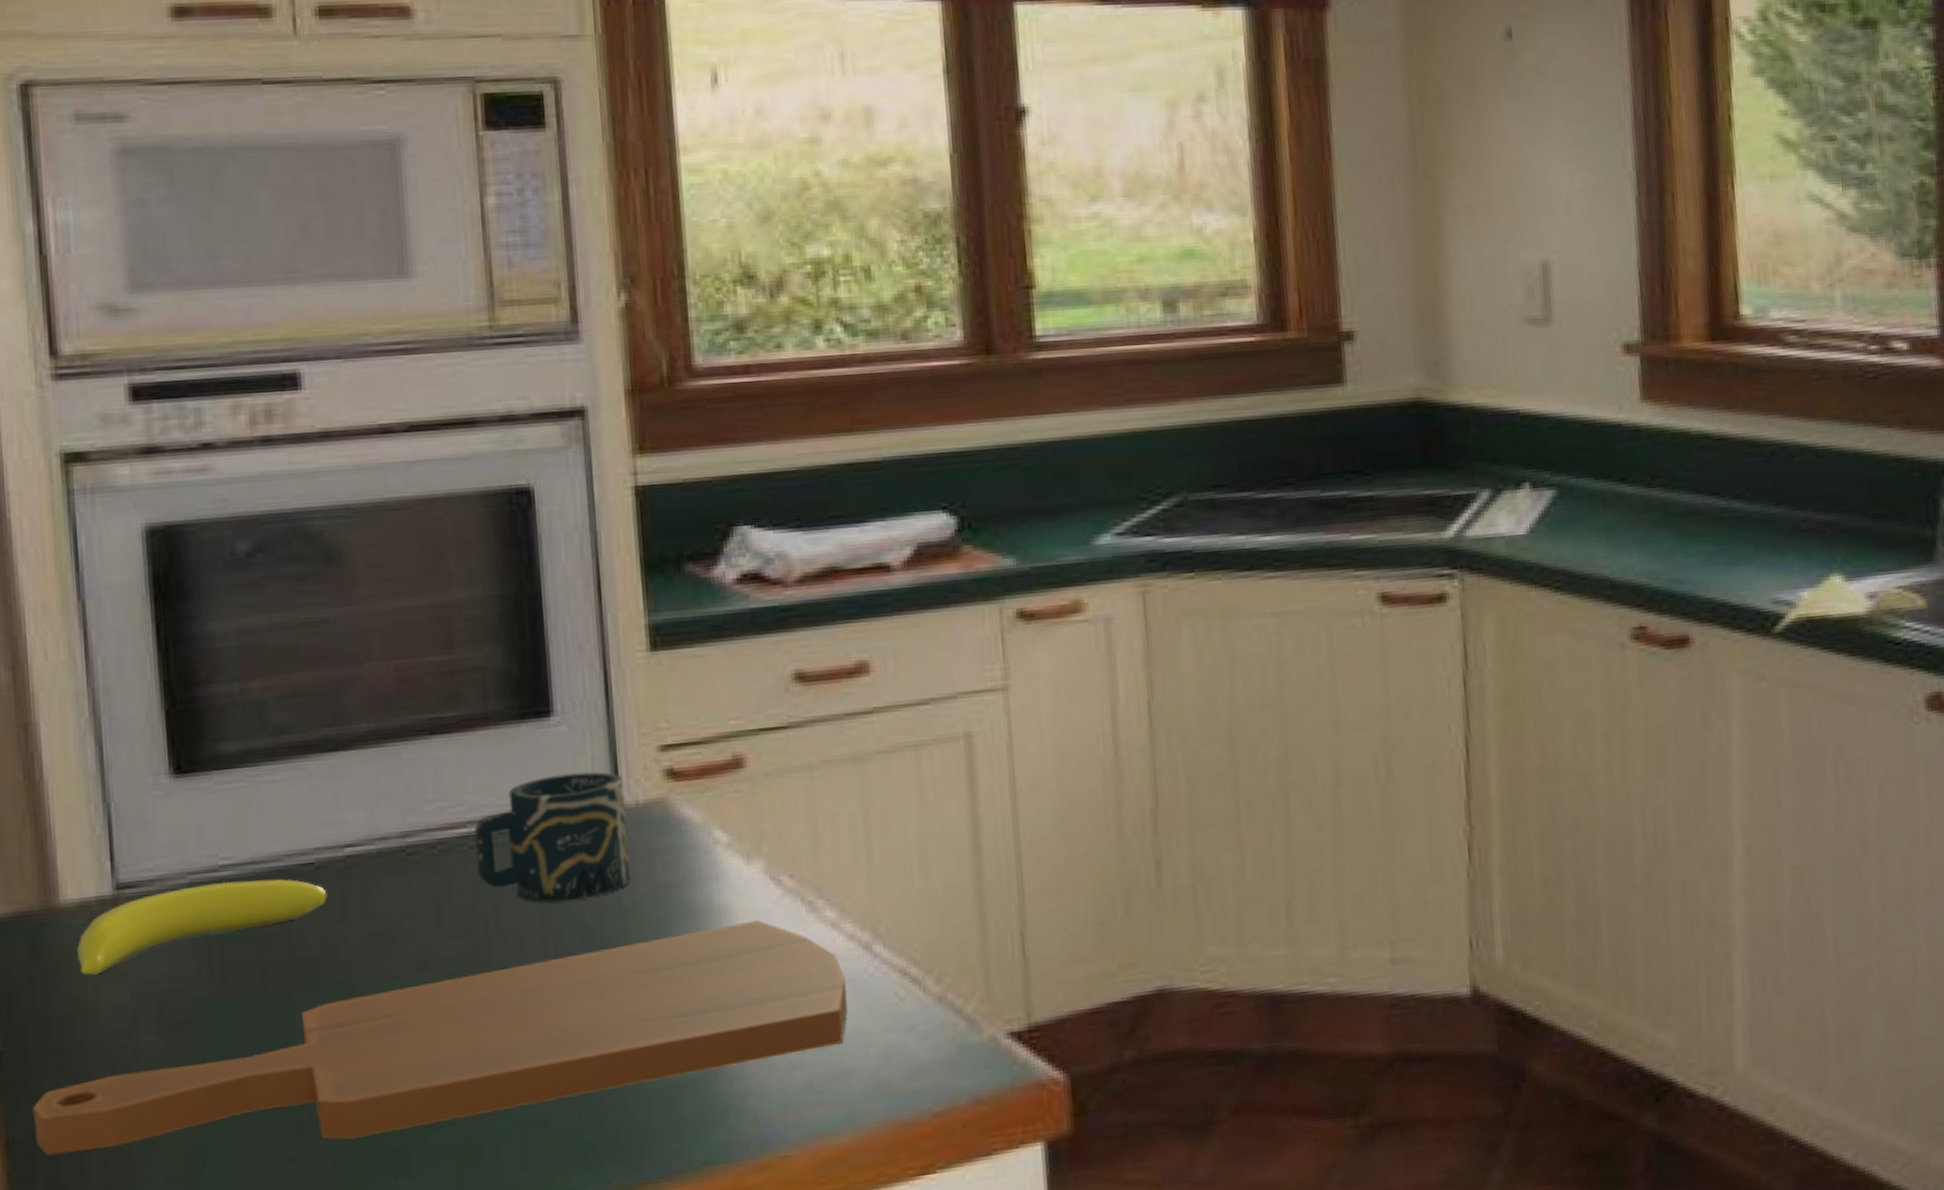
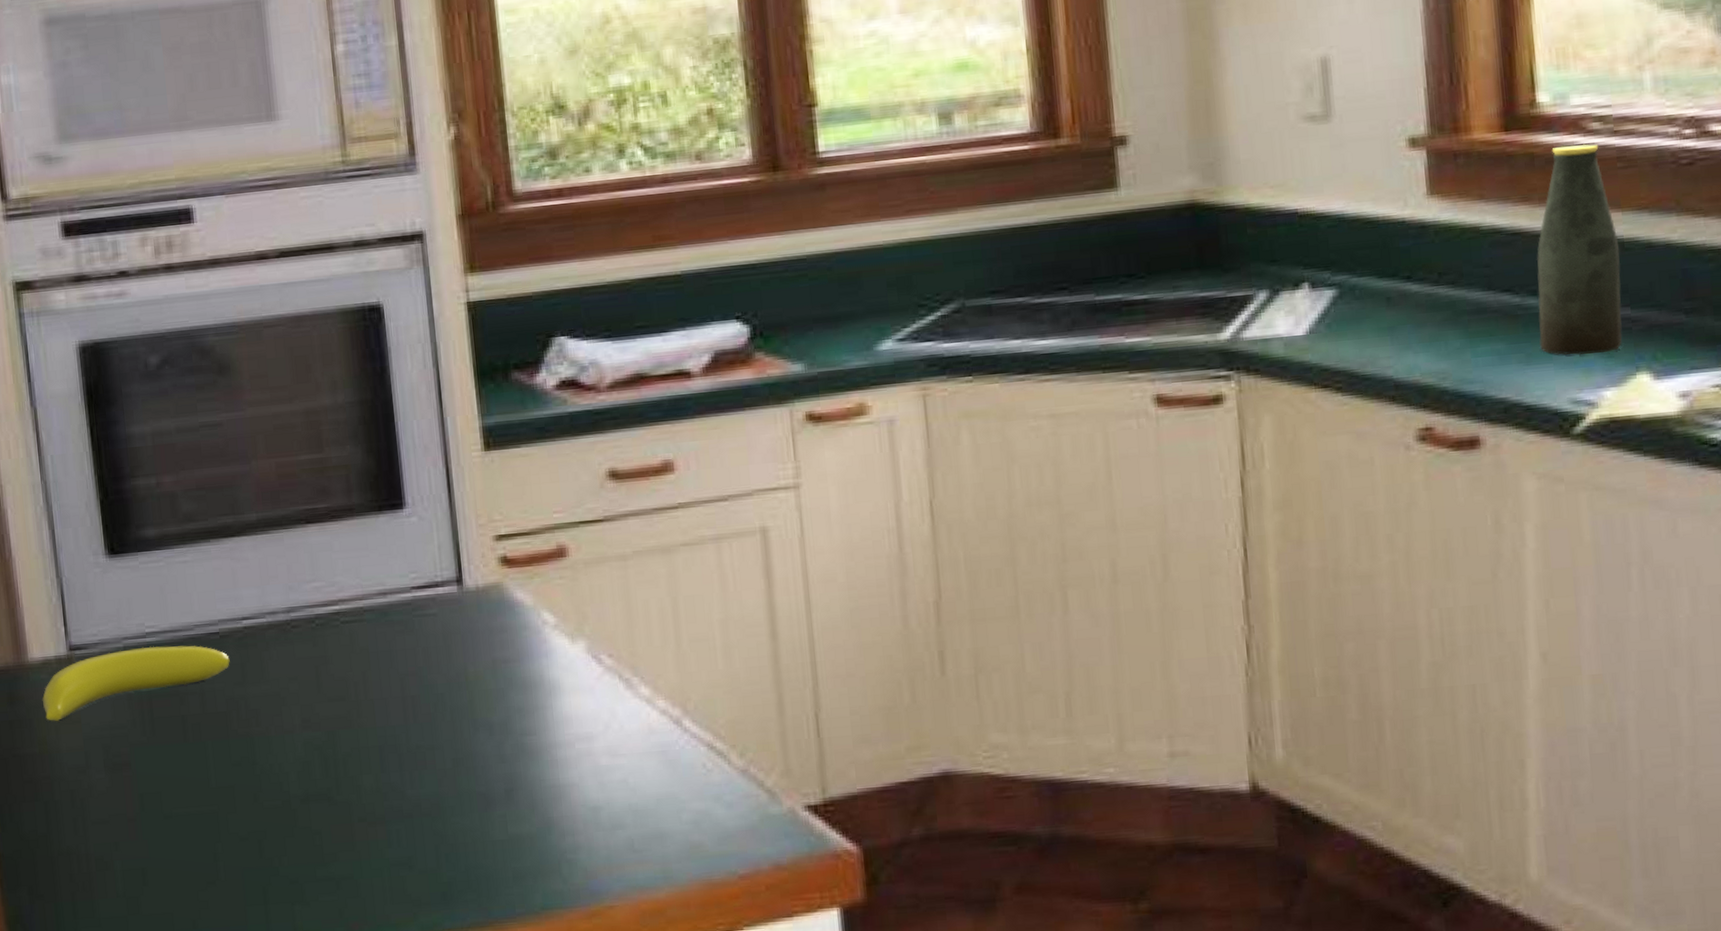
cutting board: present [31,920,848,1156] -> none [15,694,662,869]
cup: present [474,772,631,903] -> none [344,558,474,673]
bottle: none [1740,355,1818,557] -> present [1536,144,1623,356]

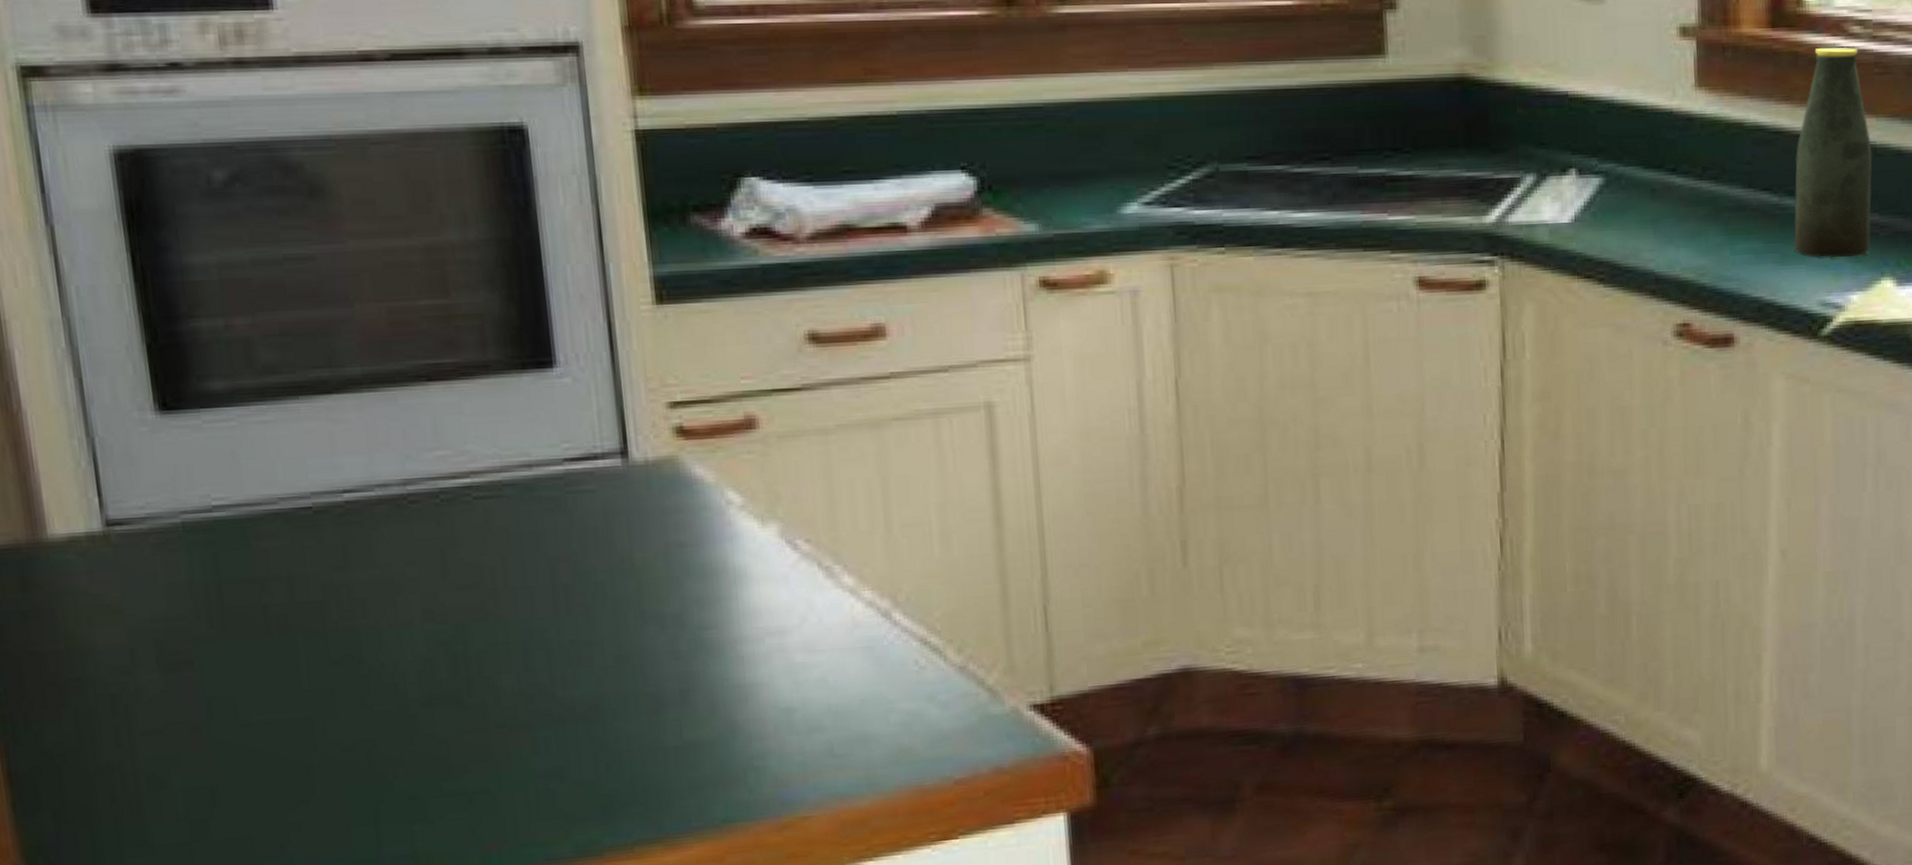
banana: present [42,645,230,721] -> none [68,522,327,611]

